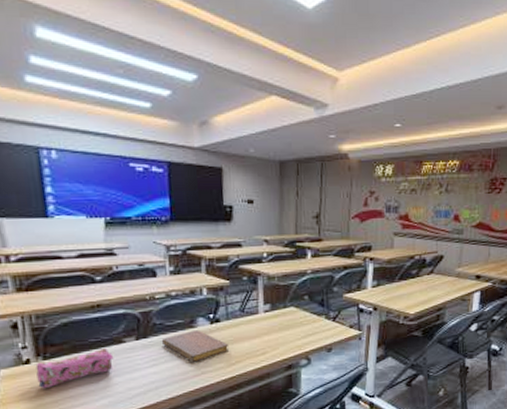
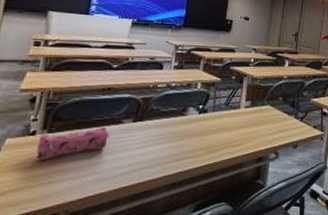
notebook: present [162,329,228,362] -> none [155,117,210,147]

